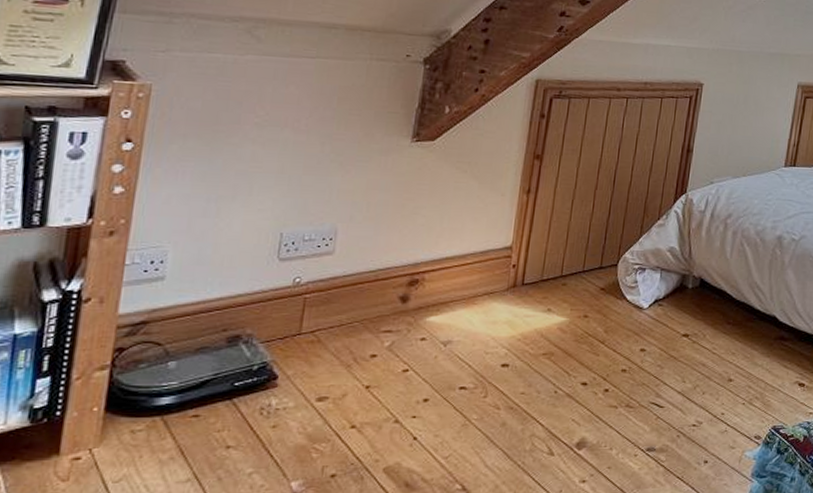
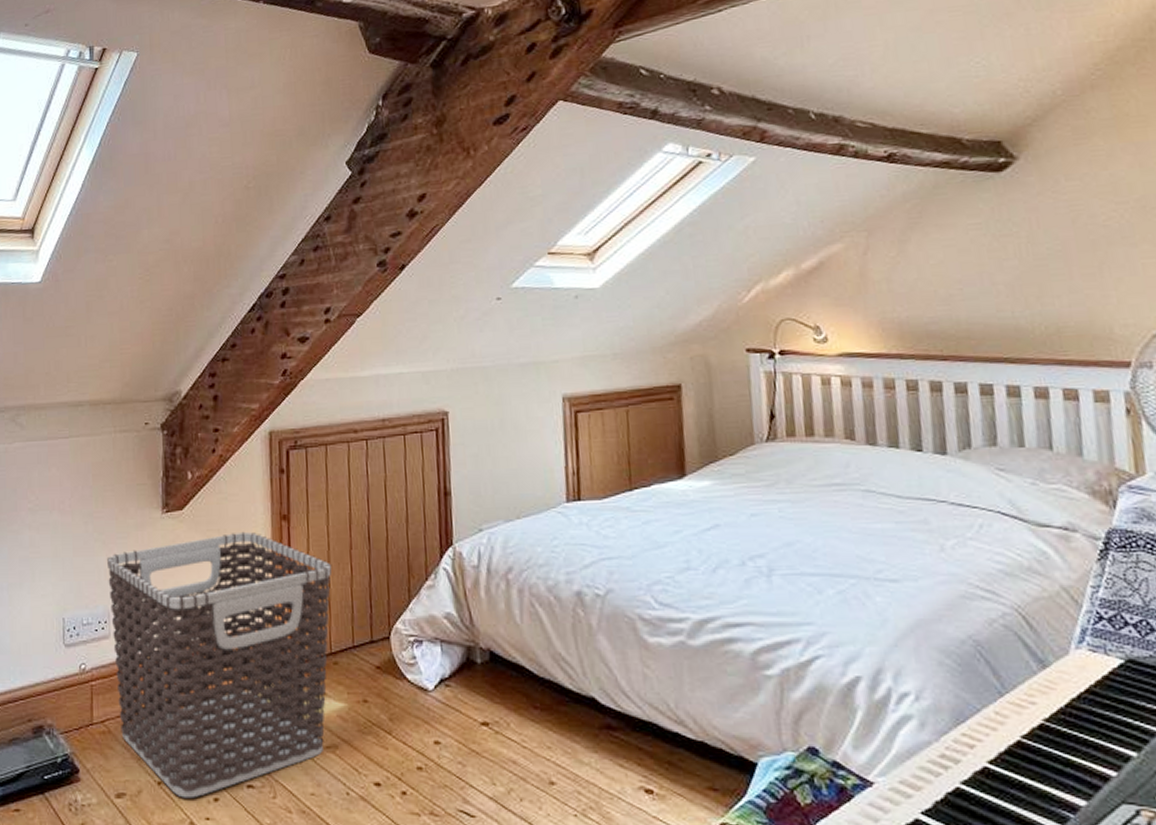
clothes hamper: none [332,166,576,400] -> present [107,531,333,798]

